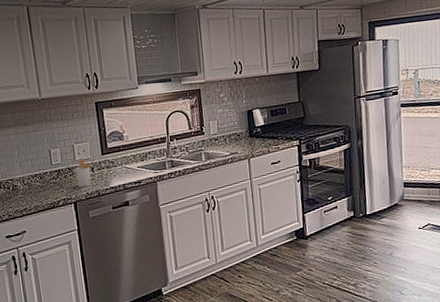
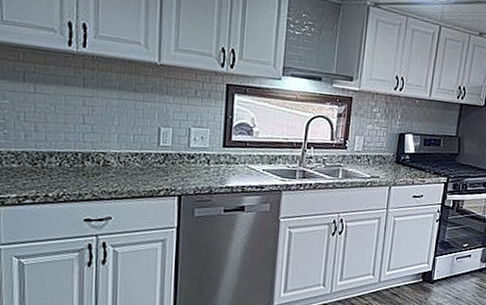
utensil holder: present [75,157,96,188] -> none [186,145,214,181]

